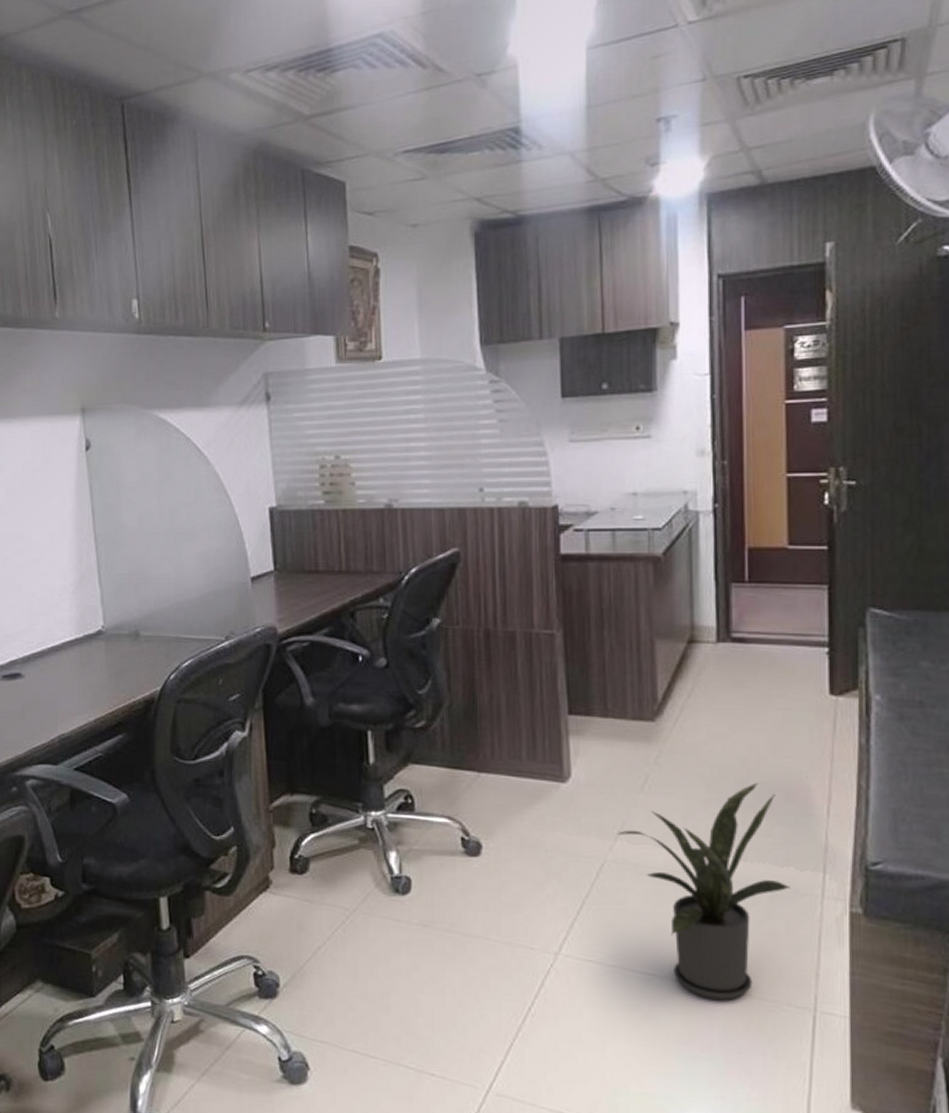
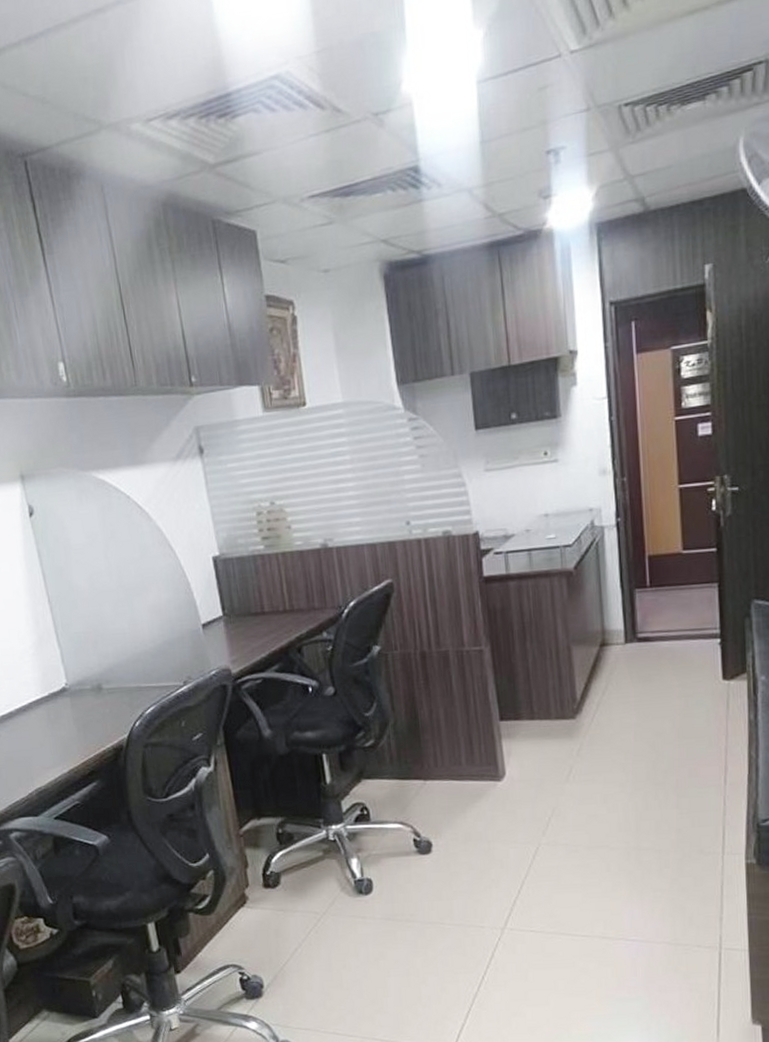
house plant: present [617,782,791,1001] -> none [548,762,697,951]

